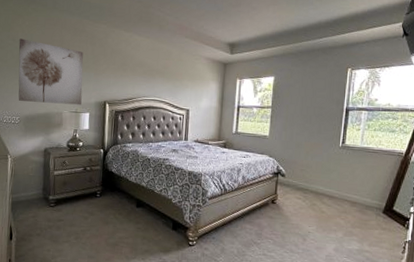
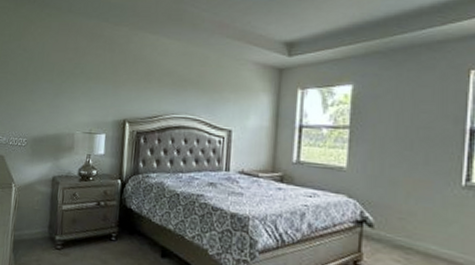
wall art: present [18,38,84,105] -> none [26,48,101,125]

